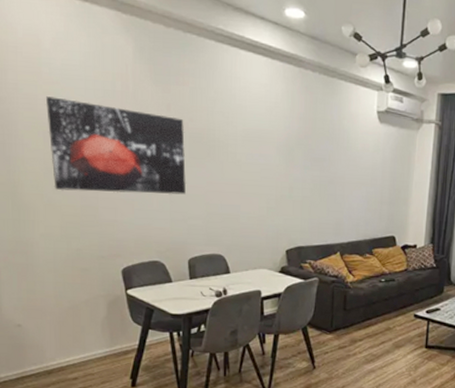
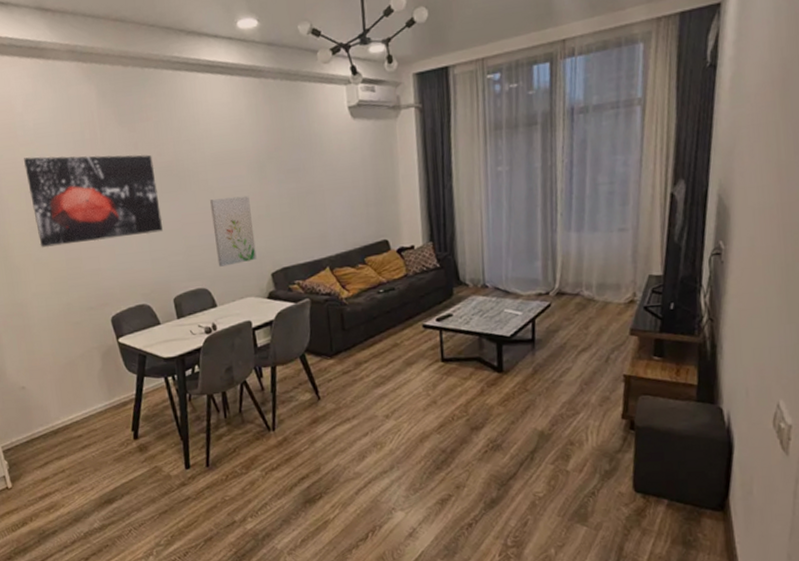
wall art: none [236,173,275,237] -> present [210,195,257,267]

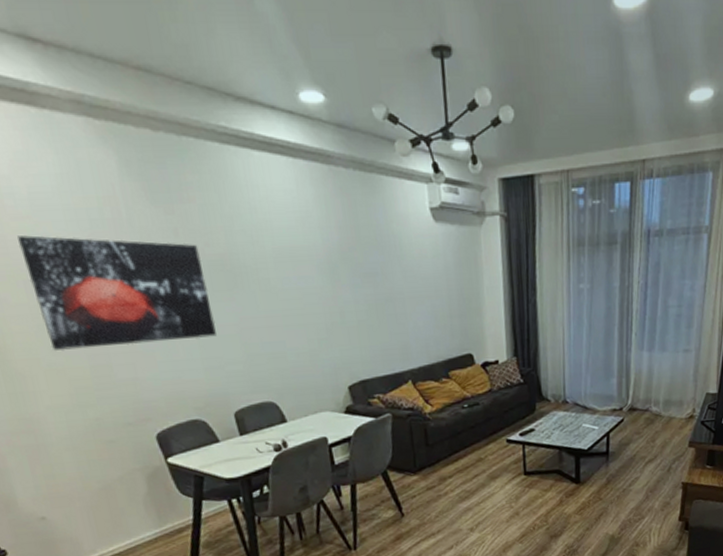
wall art: present [210,195,257,267] -> none [274,299,331,378]

